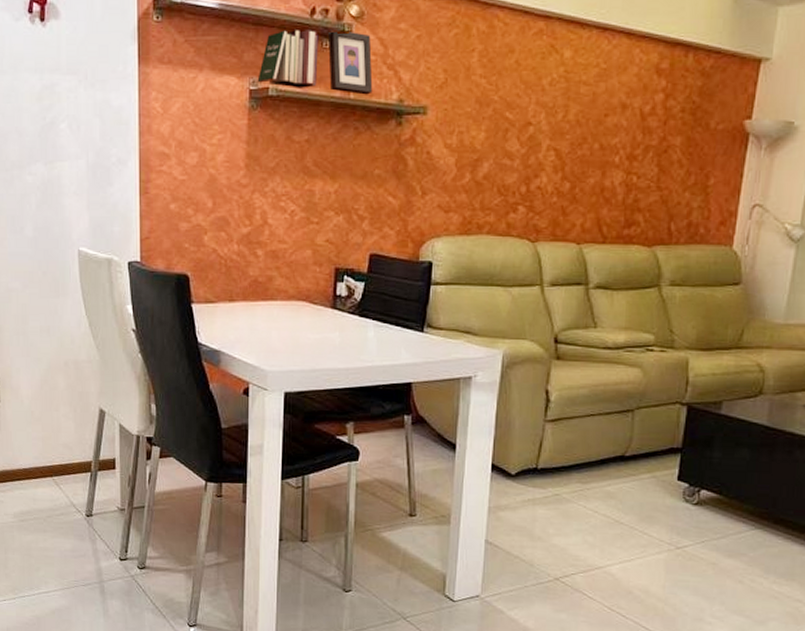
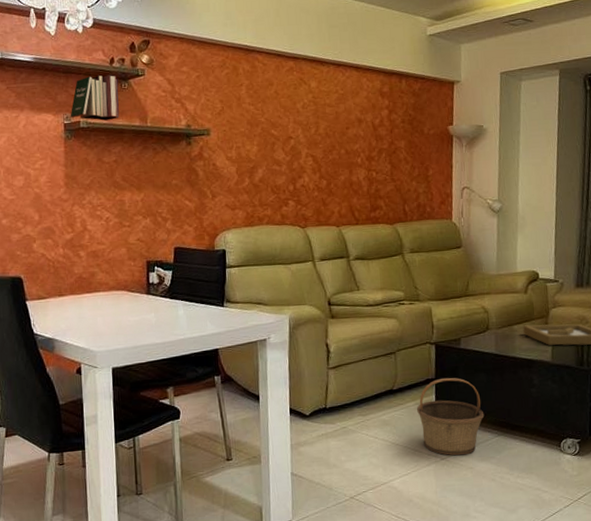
picture frame: present [328,29,373,95] -> none [126,73,165,123]
basket: none [651,449,741,547] -> present [416,378,485,456]

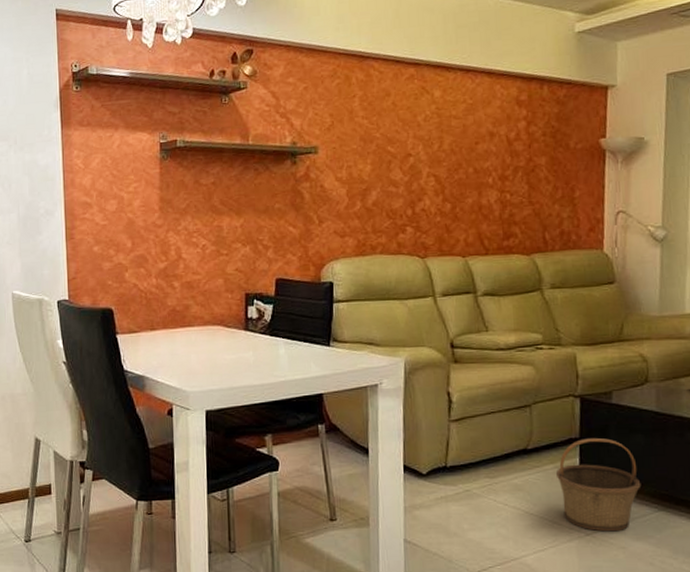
books: present [70,75,119,121] -> none [166,89,219,139]

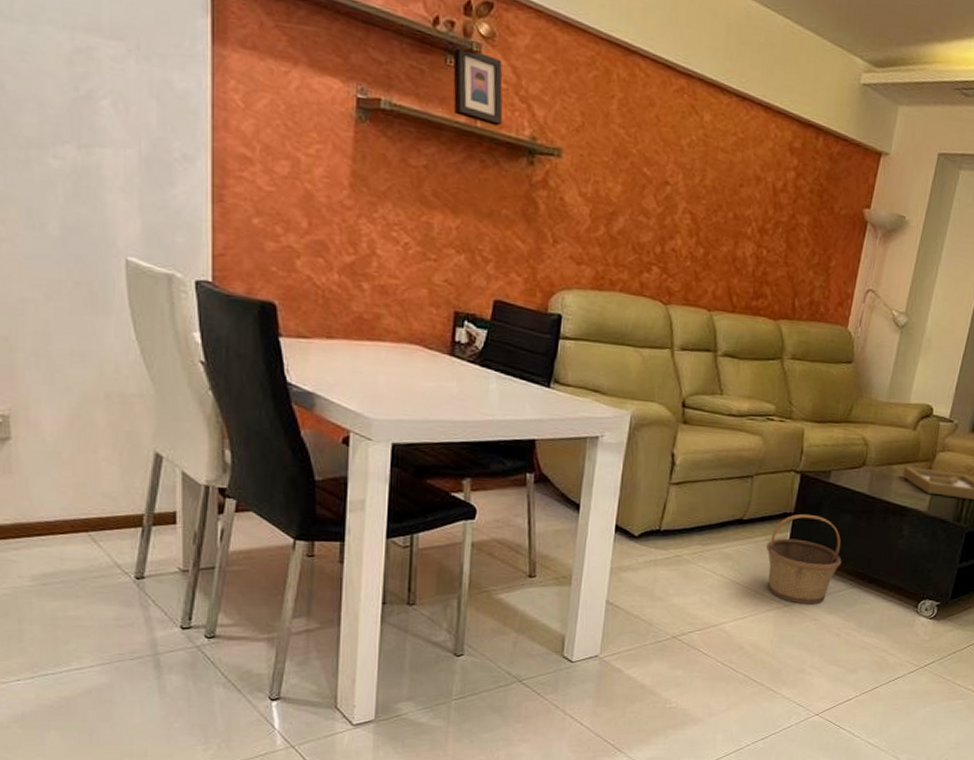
picture frame: none [227,86,269,141] -> present [453,45,503,126]

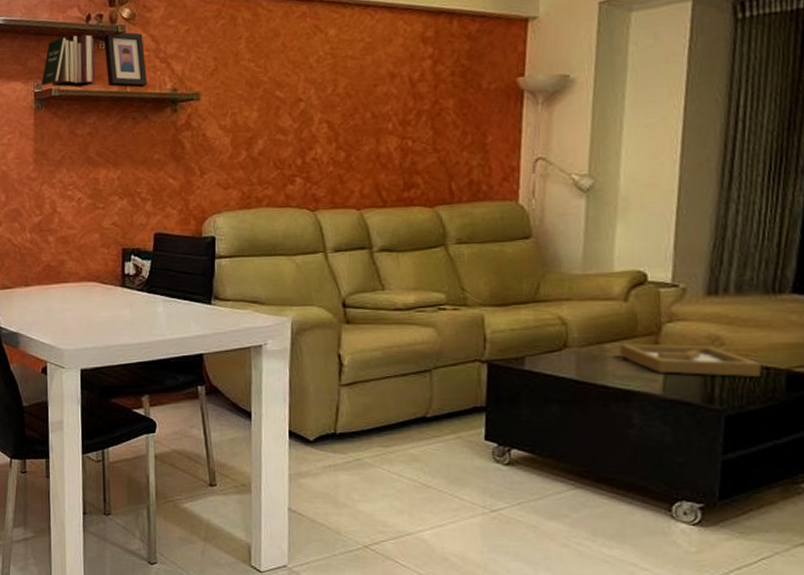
books: none [367,36,442,108] -> present [41,34,95,88]
basket: present [766,514,842,604] -> none [457,408,556,509]

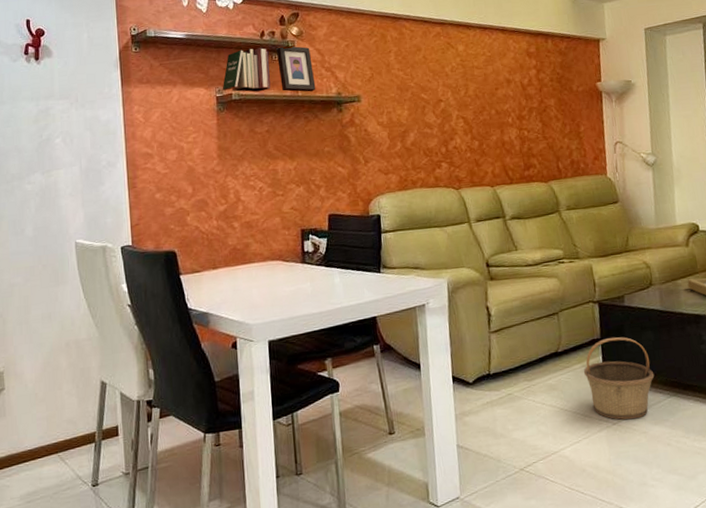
basket: none [457,408,556,509] -> present [583,337,655,420]

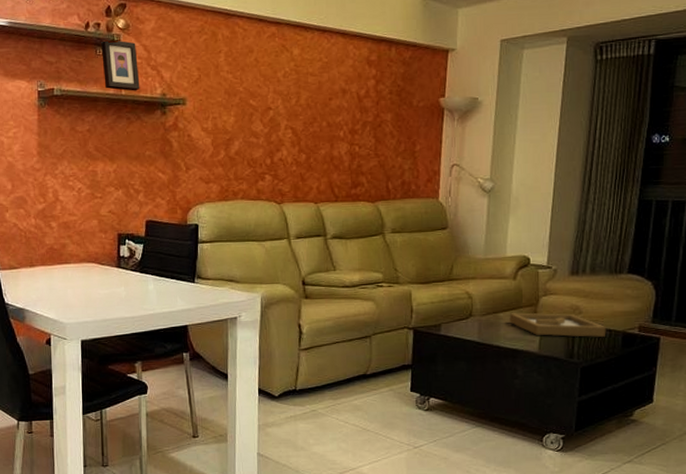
books: present [222,48,271,92] -> none [44,40,94,88]
basket: present [583,337,655,420] -> none [390,365,462,445]

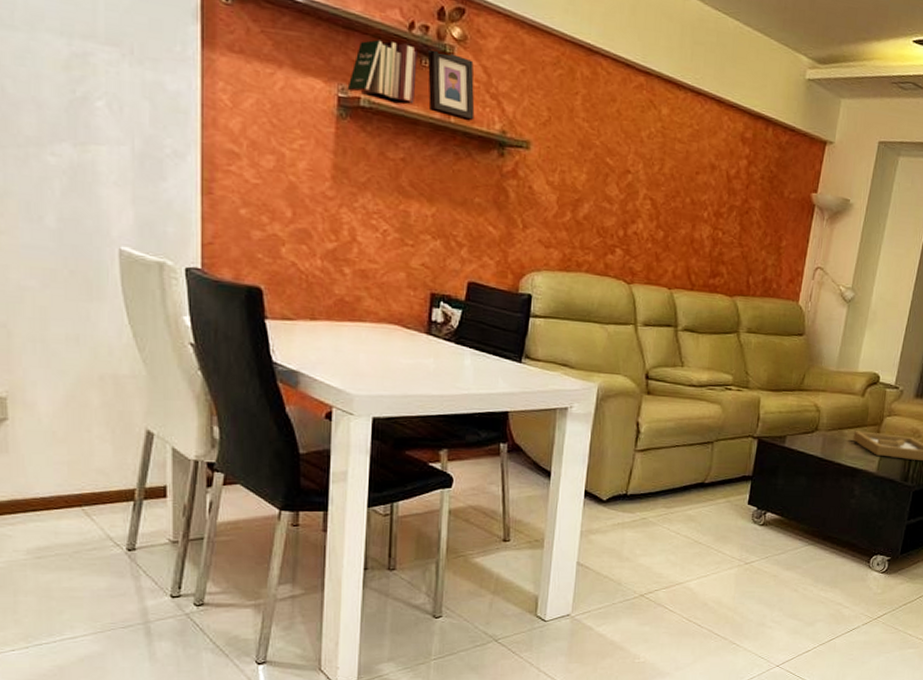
books: none [44,40,94,88] -> present [347,39,417,105]

